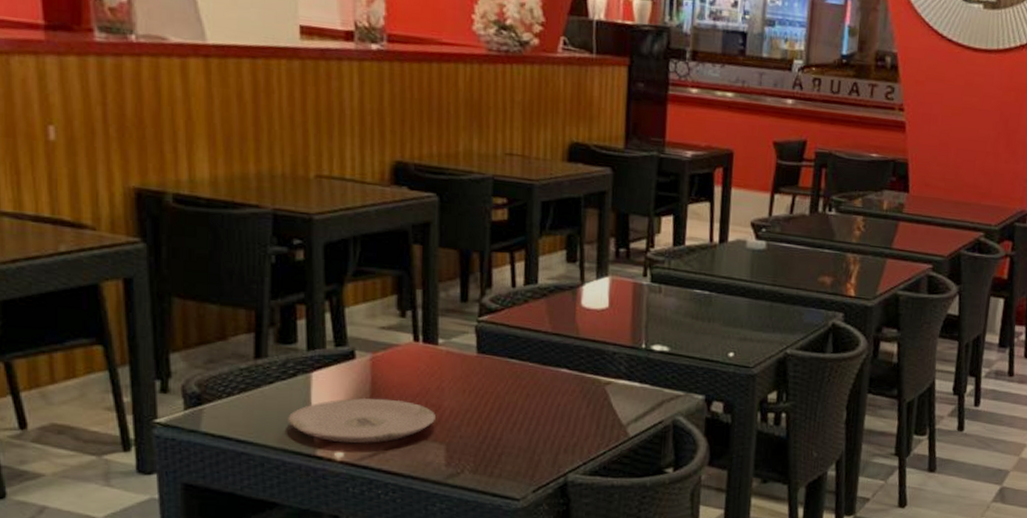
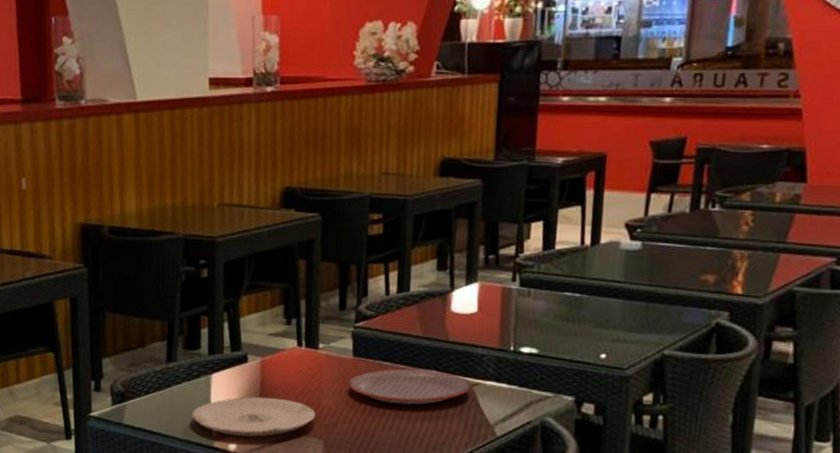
plate: none [472,366,602,405] -> present [348,368,470,405]

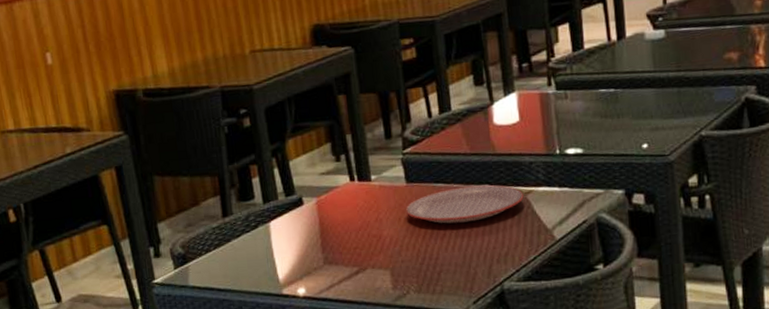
plate: present [191,396,315,437] -> none [255,235,378,281]

